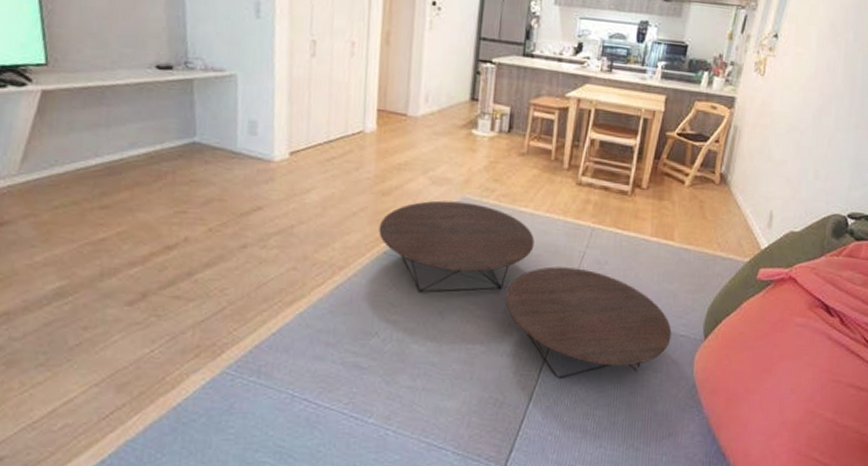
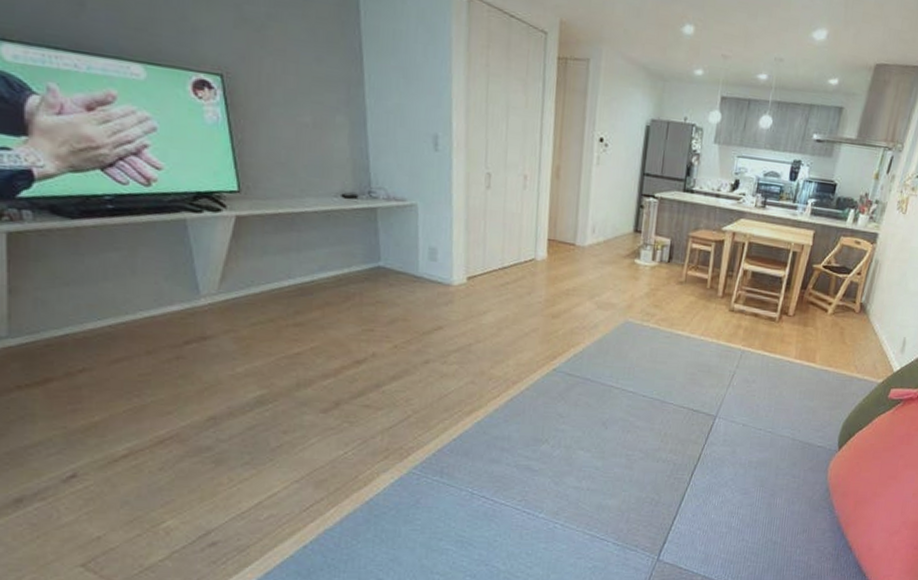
coffee table: present [378,200,672,380] -> none [549,323,810,483]

